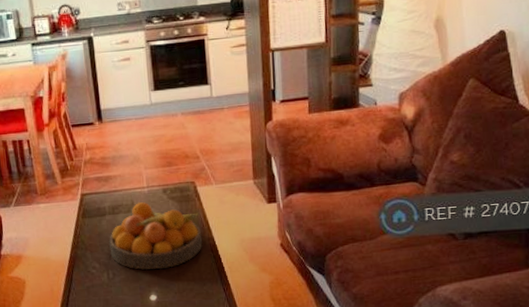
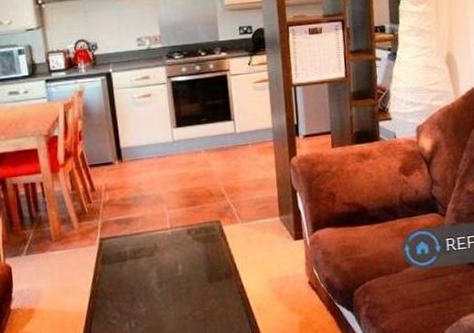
fruit bowl: present [109,202,203,270] -> none [131,244,230,317]

